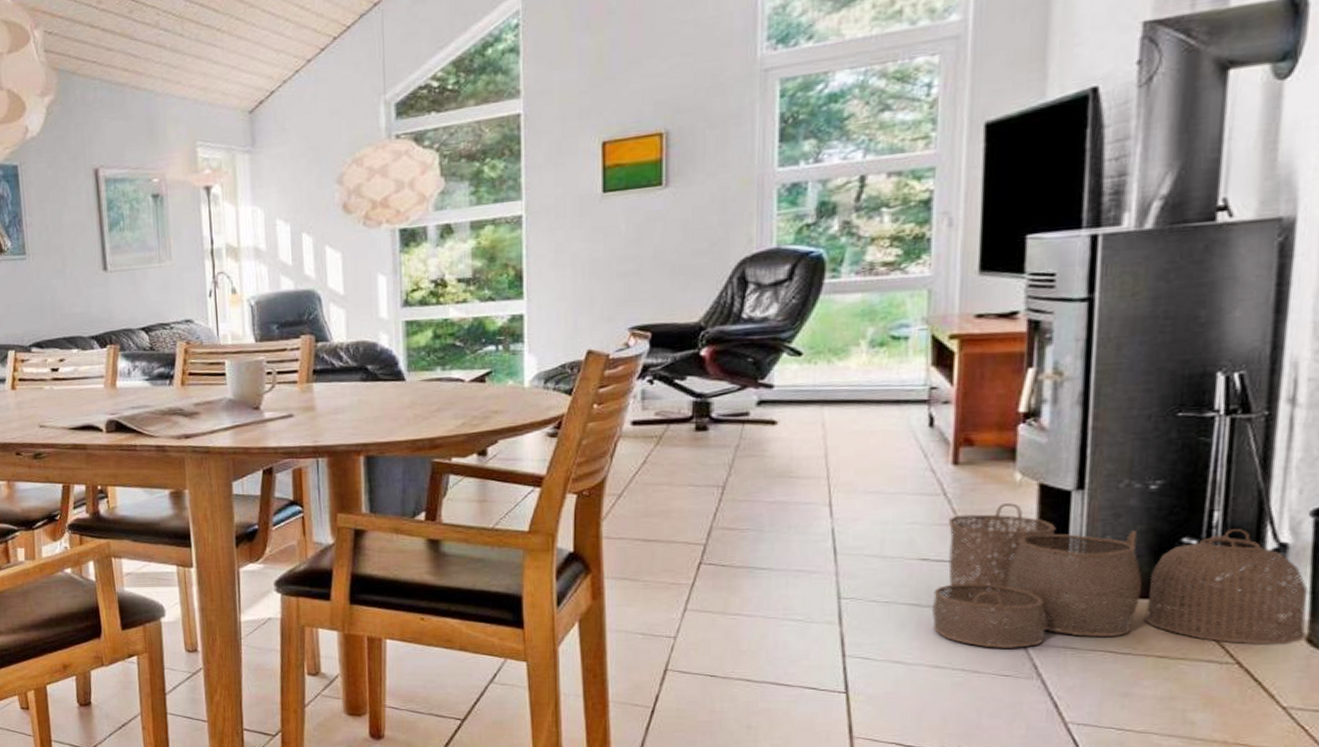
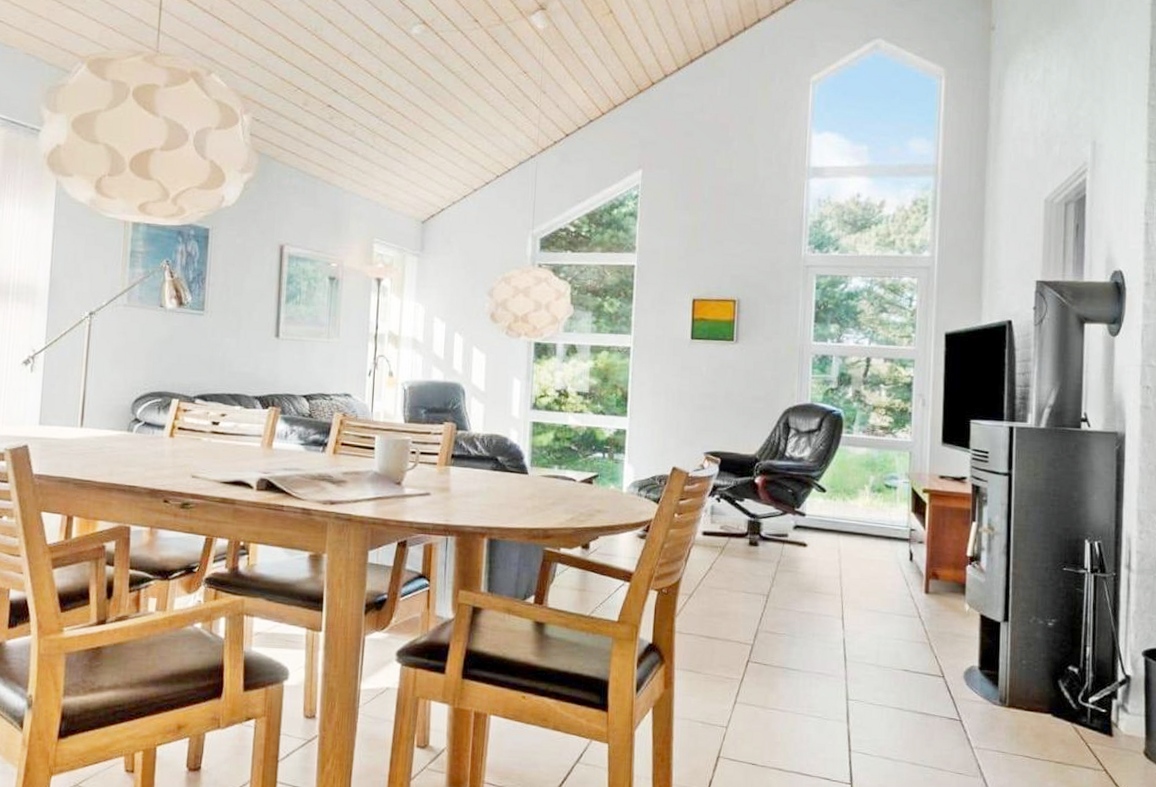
woven basket: present [931,503,1308,648] -> none [910,628,1144,757]

